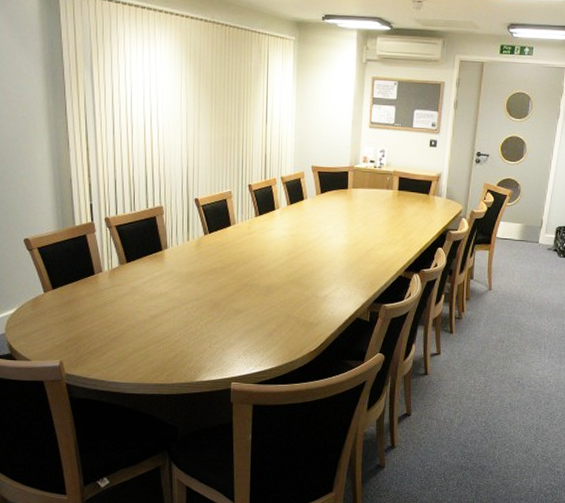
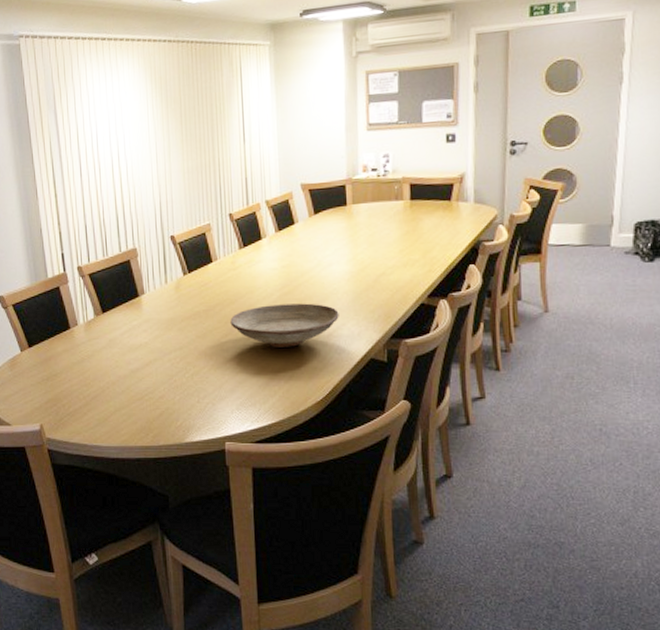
decorative bowl: none [243,267,334,304] -> present [230,303,339,348]

